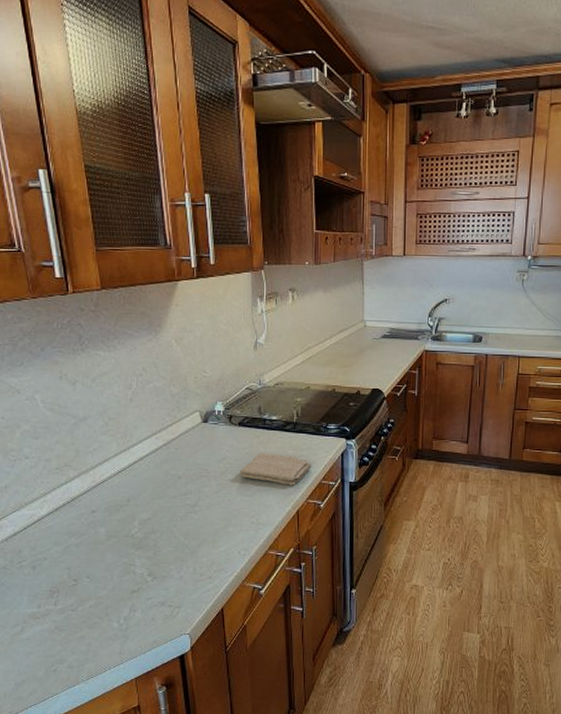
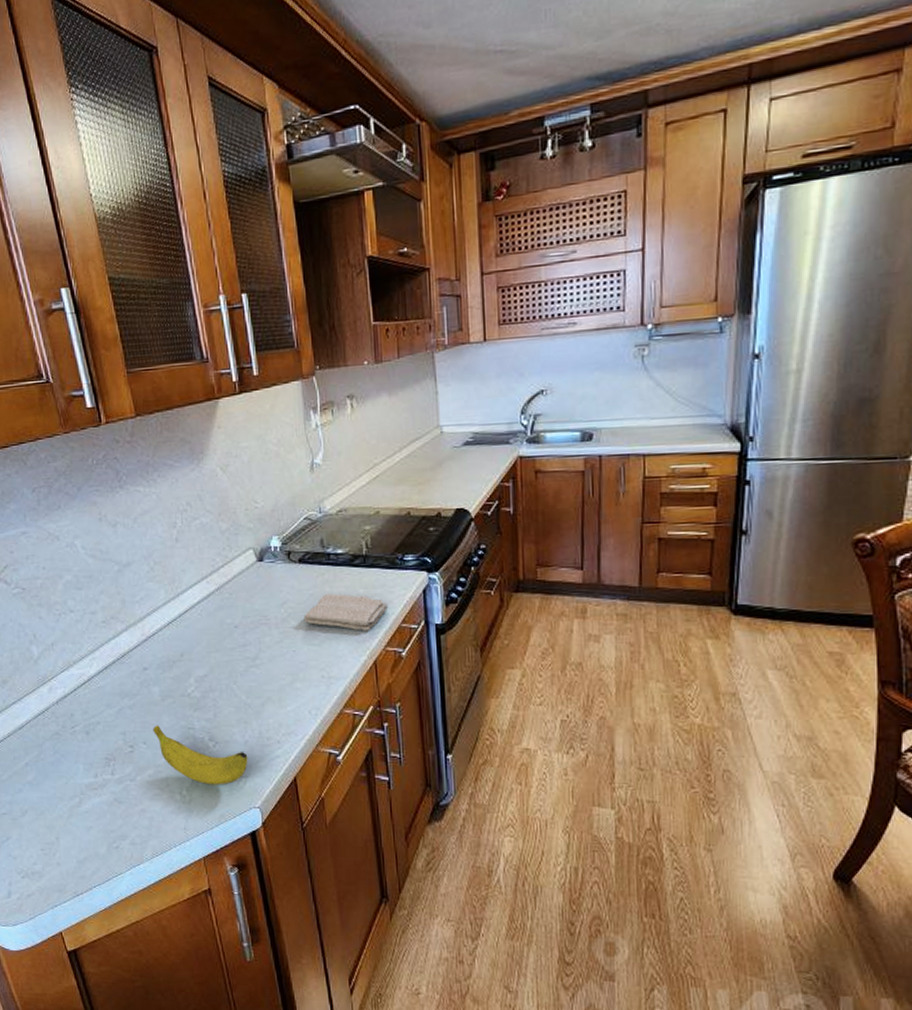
banana: none [97,561,182,615] -> present [153,725,248,785]

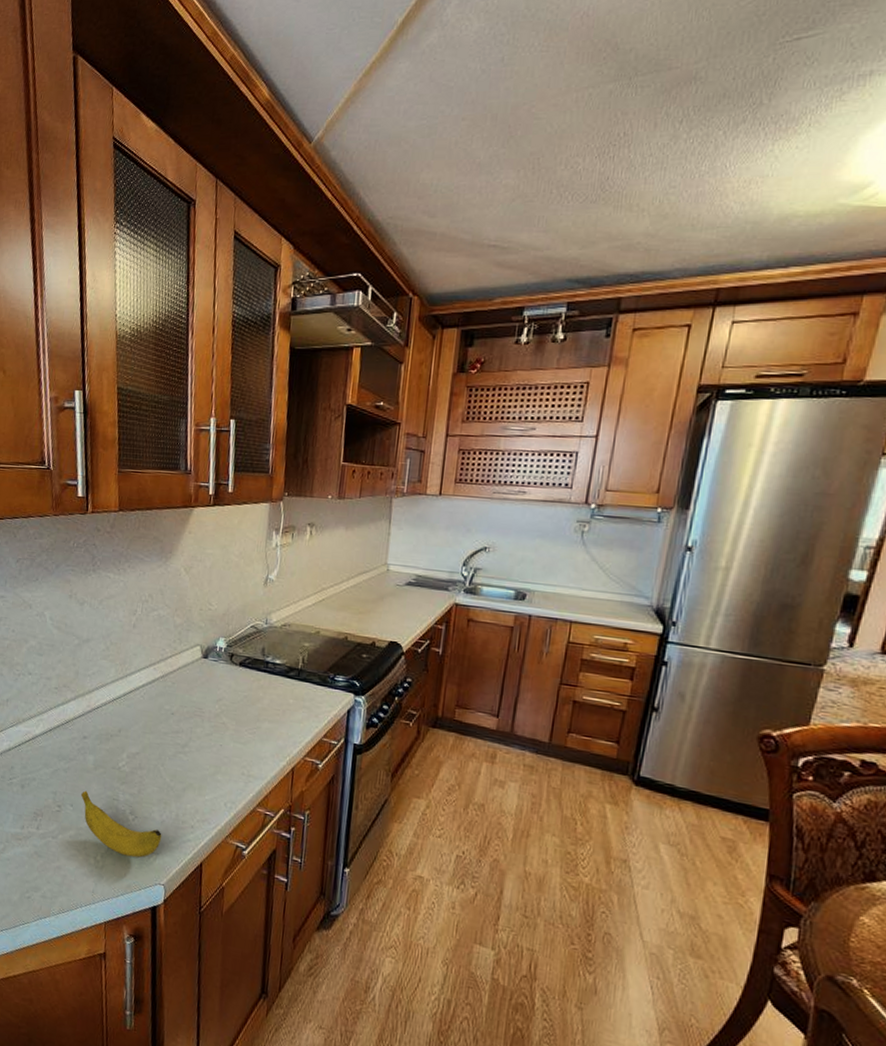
washcloth: present [303,593,387,631] -> none [234,698,313,740]

